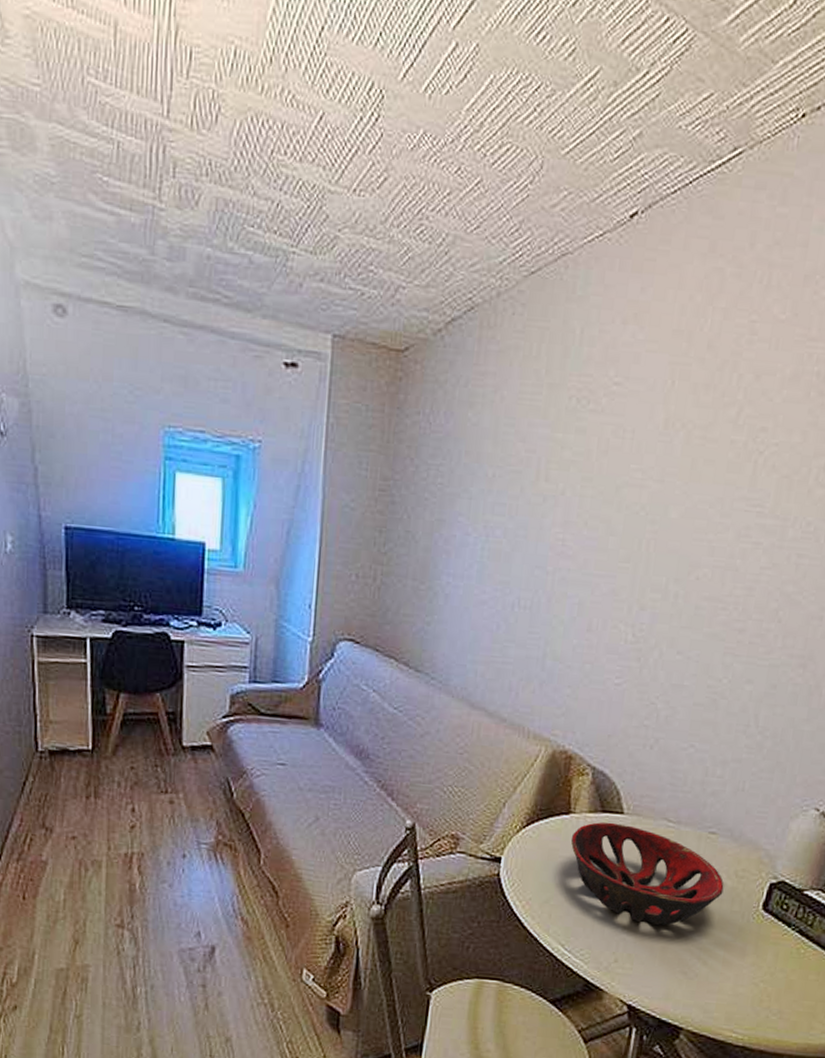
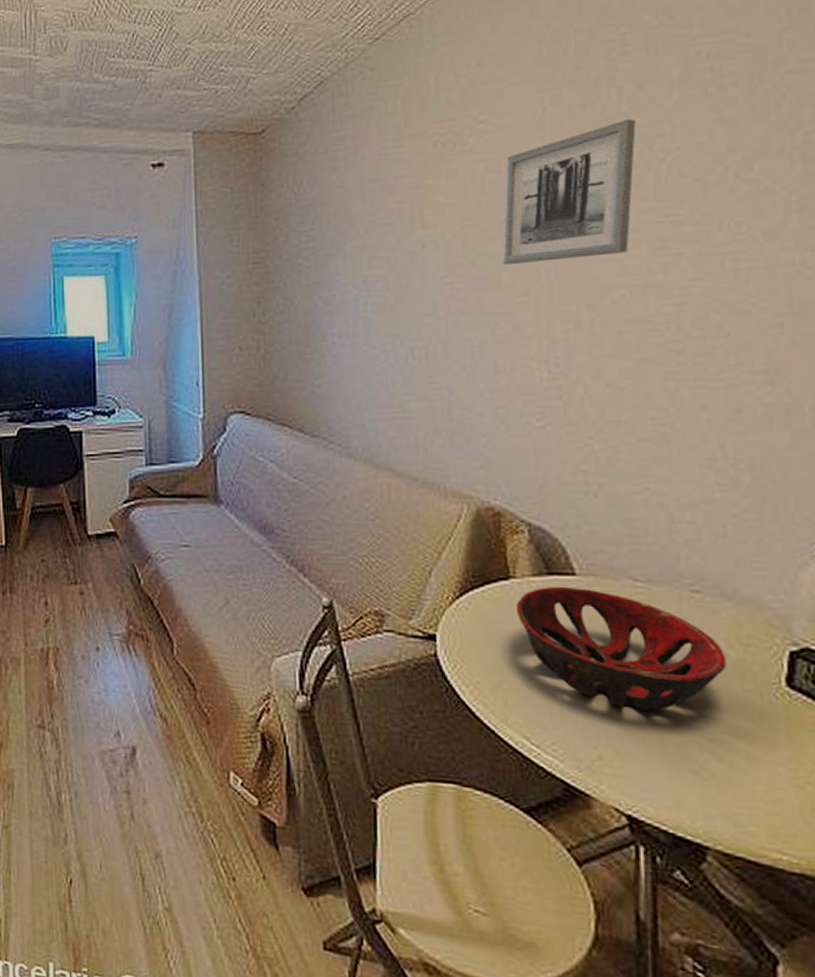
wall art: none [612,407,747,535] -> present [502,118,636,265]

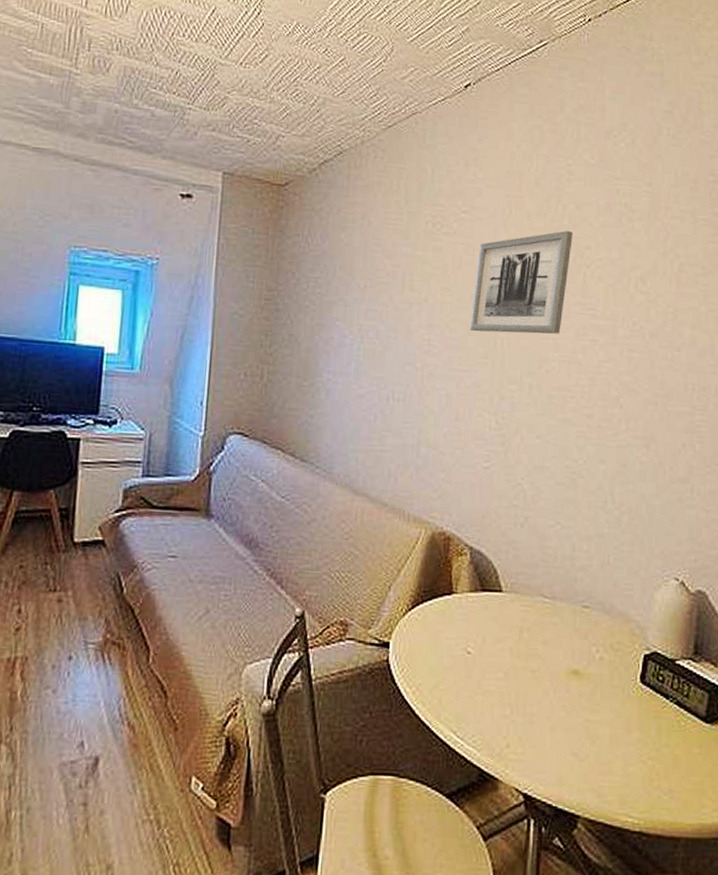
decorative bowl: present [515,586,727,711] -> none [455,600,602,705]

